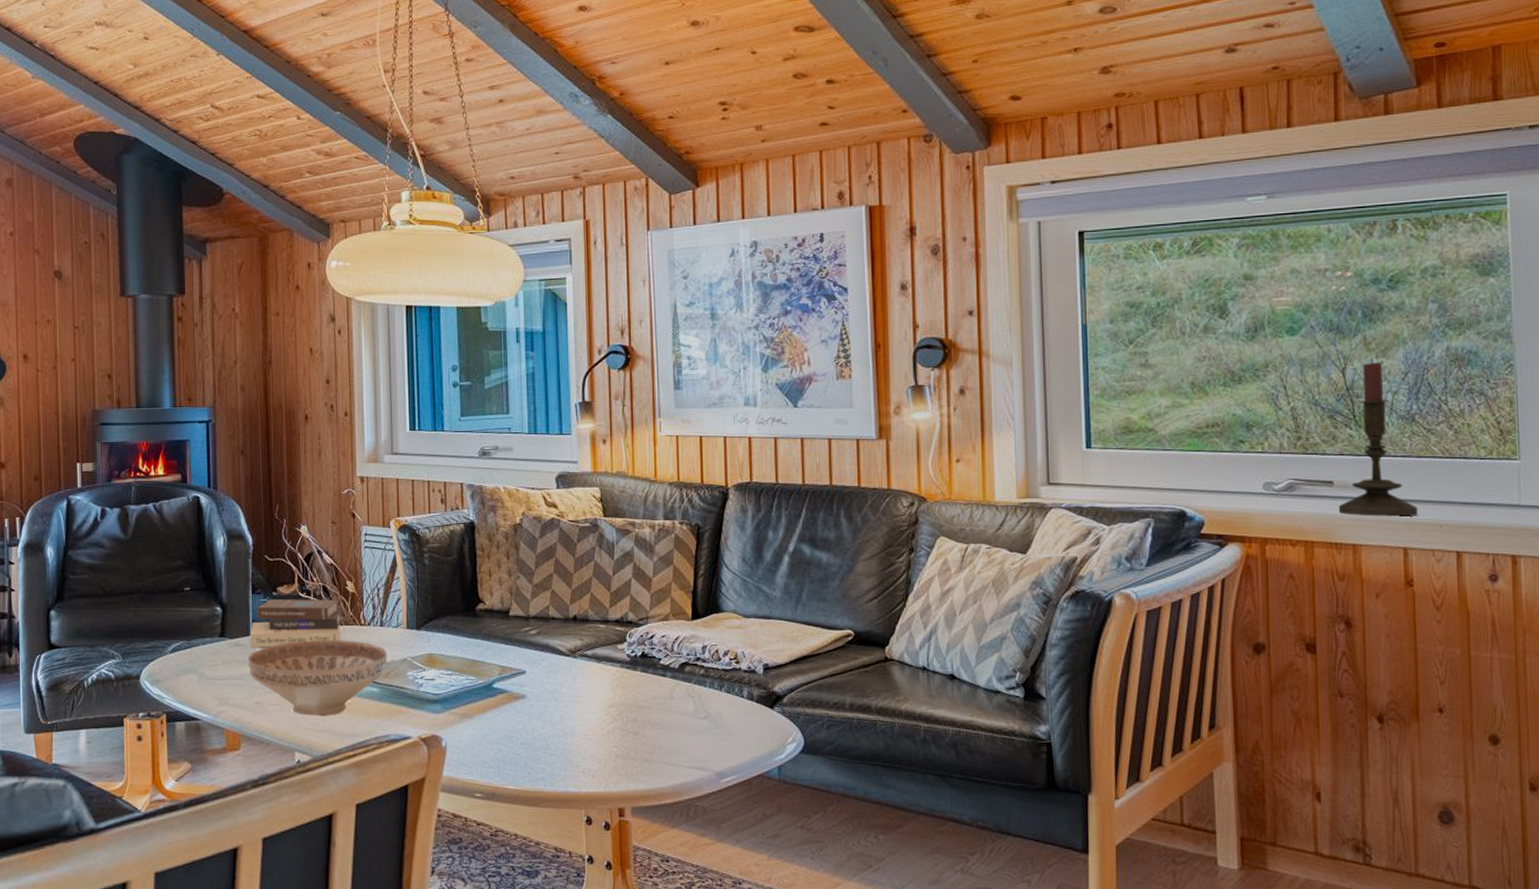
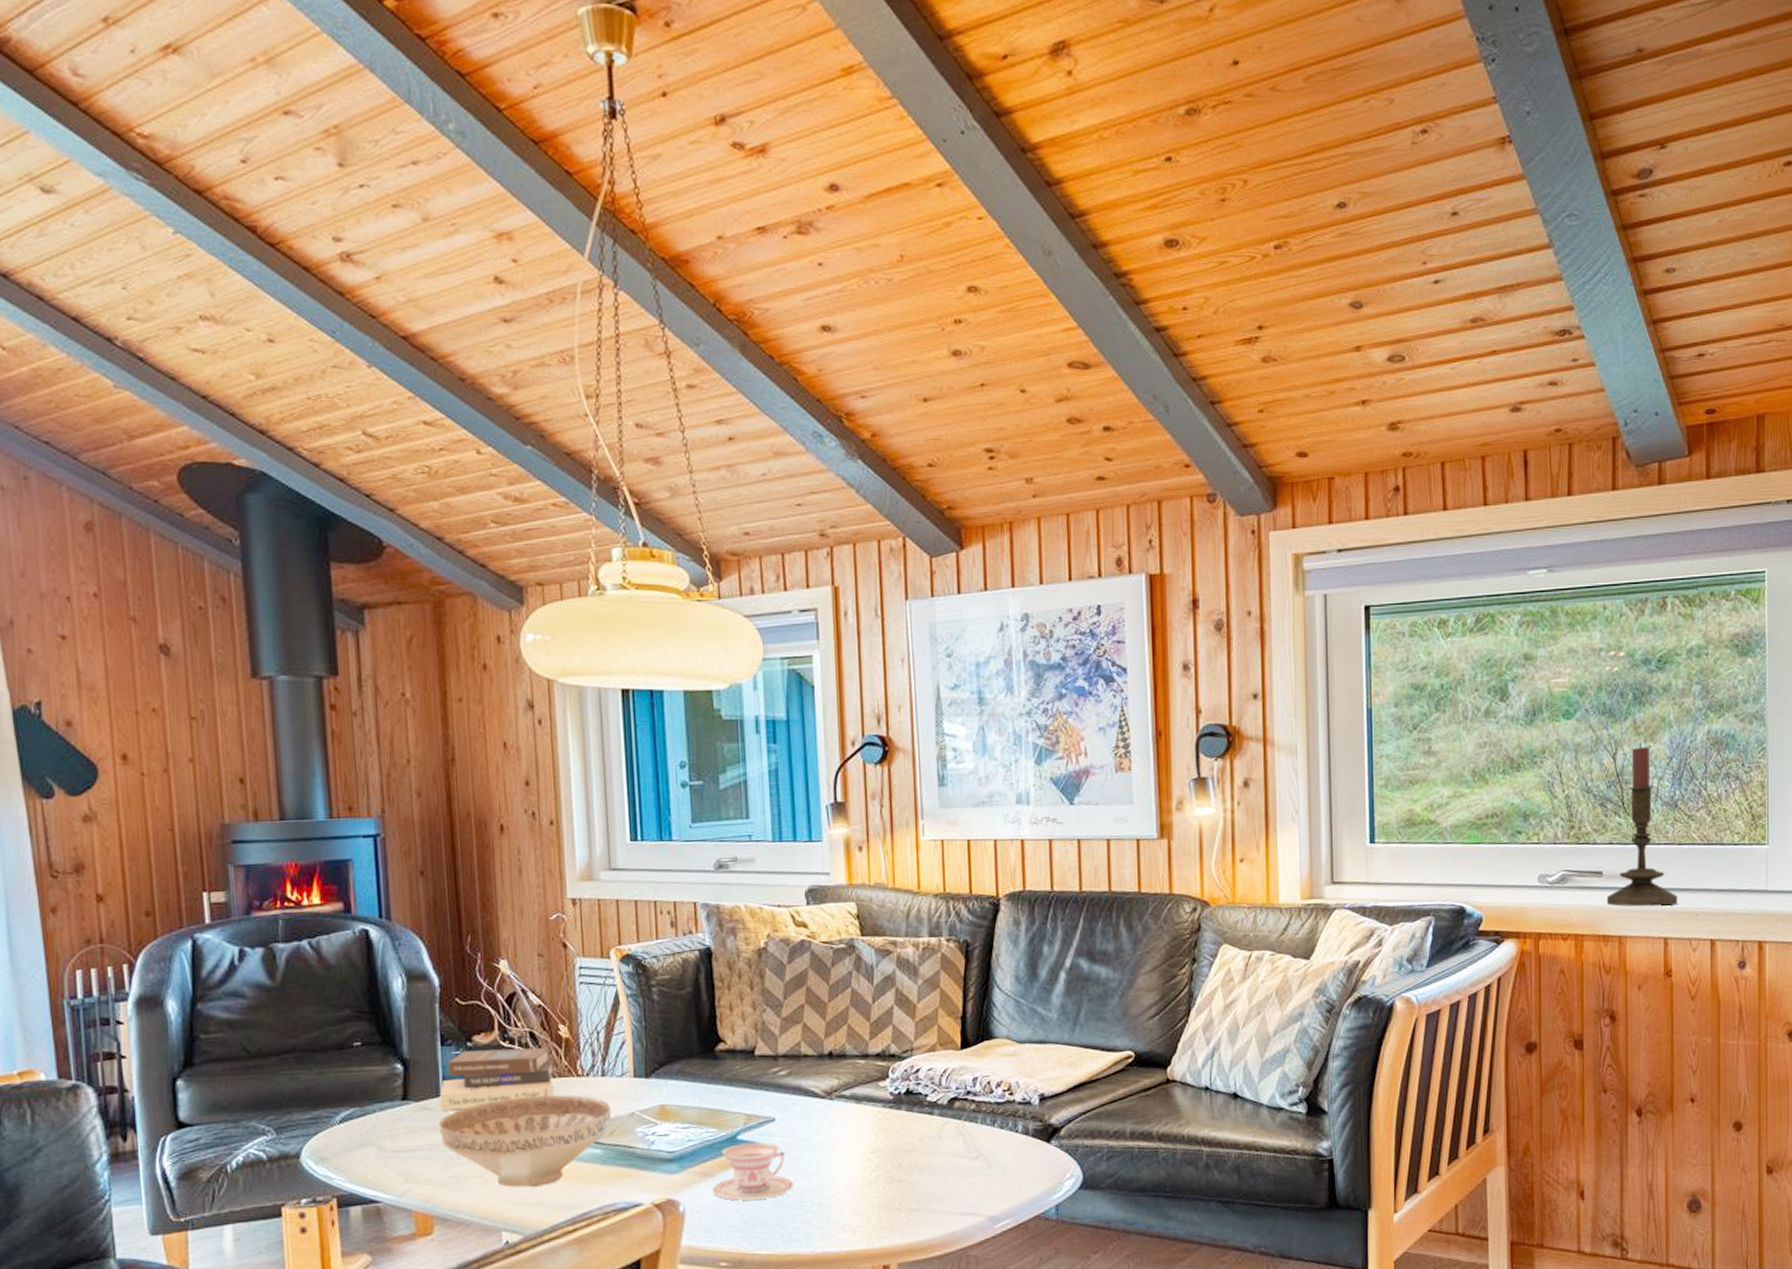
teacup: none [470,691,540,741] -> present [711,1142,794,1201]

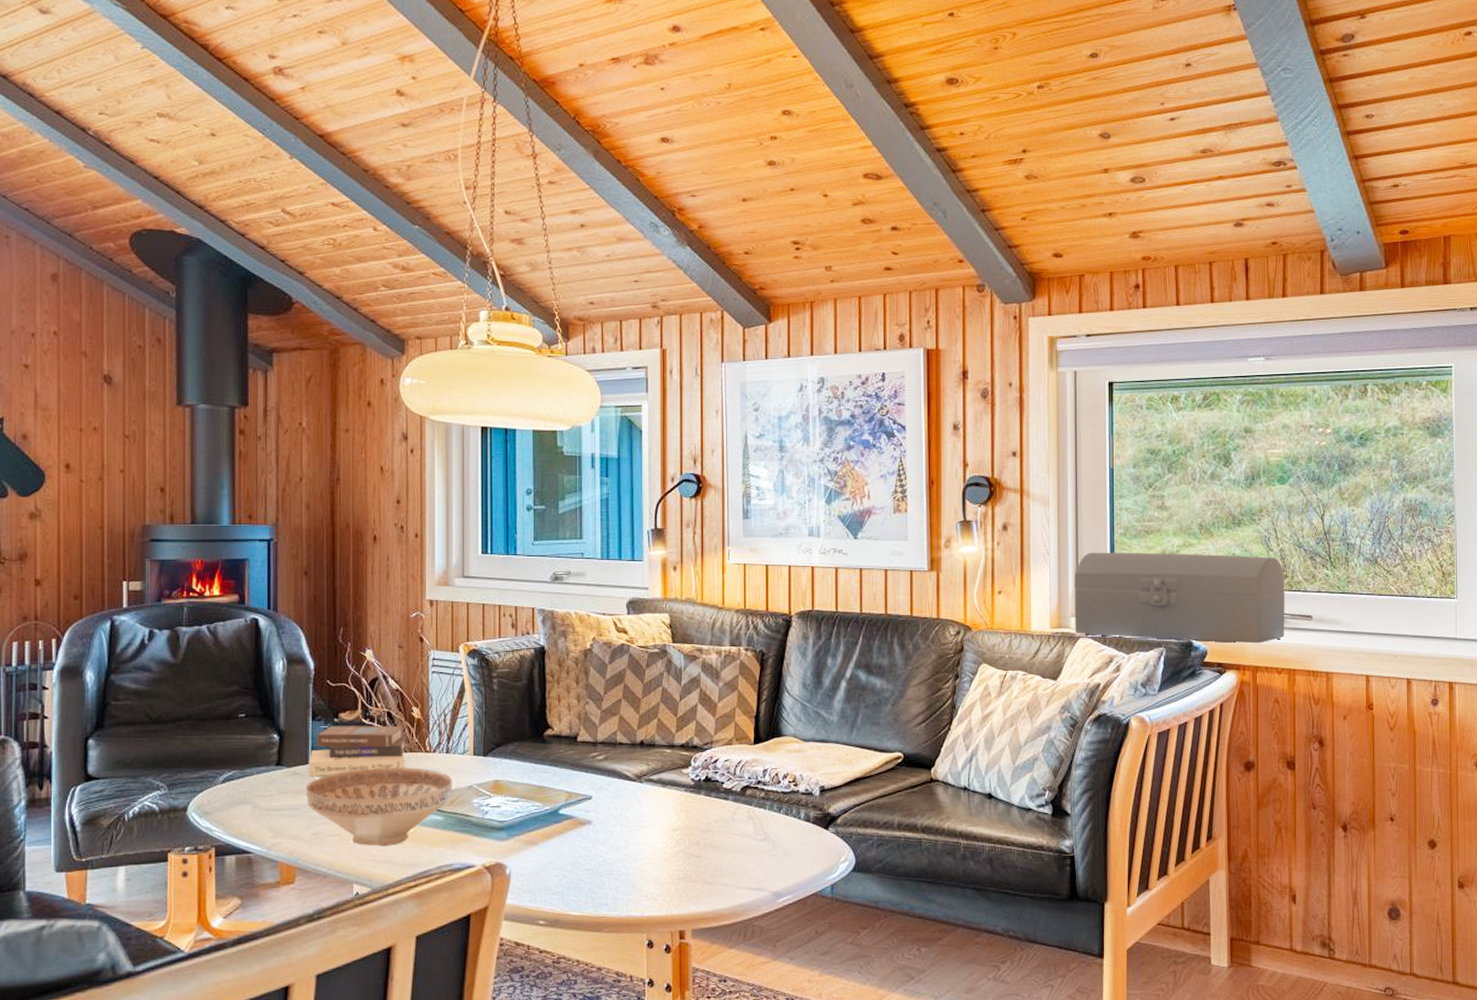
teacup: present [711,1142,794,1201] -> none [534,817,605,867]
wooden box: none [1327,805,1571,907] -> present [1074,552,1285,644]
candle: present [1606,742,1678,907] -> none [1315,506,1378,648]

